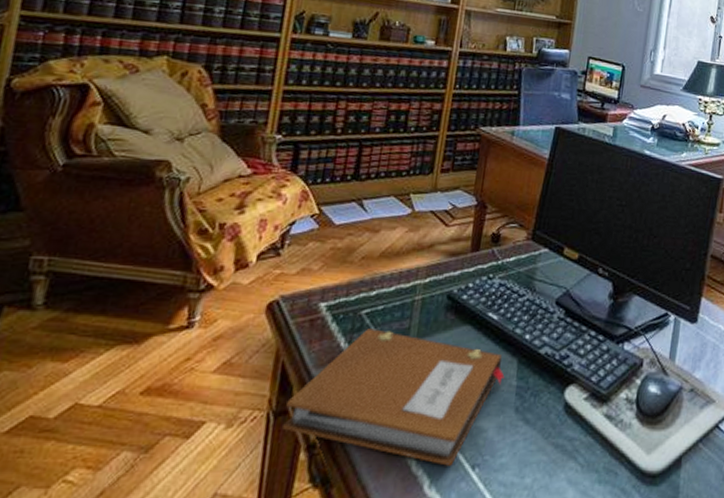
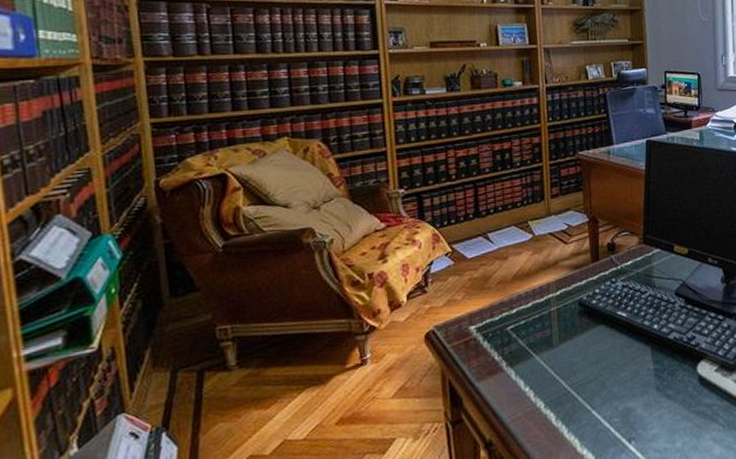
notebook: present [282,329,505,466] -> none [460,340,642,443]

